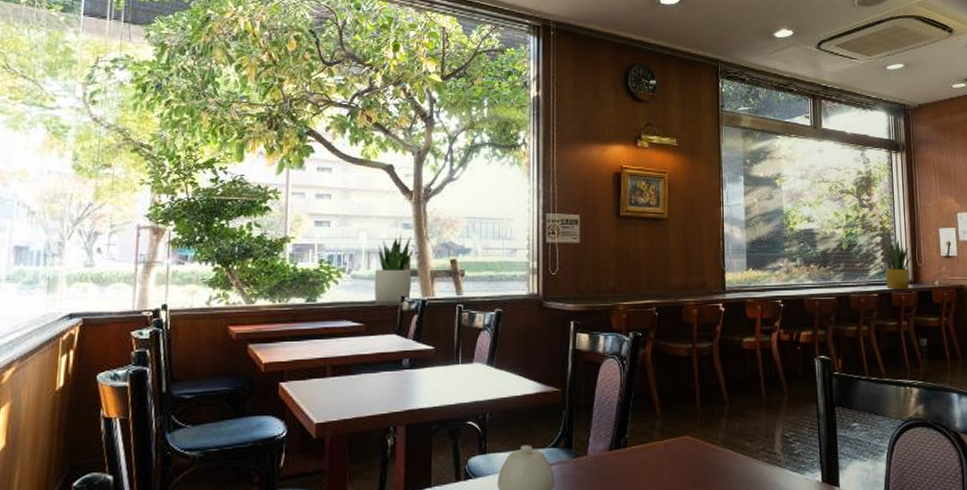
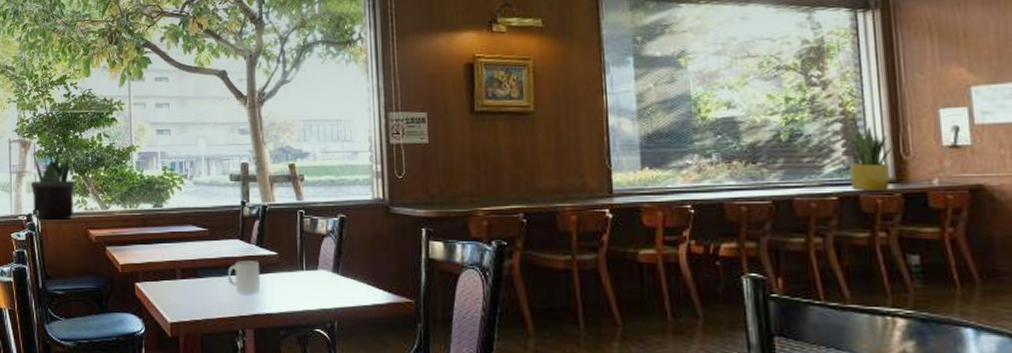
planter: none [160,239,216,317] -> present [30,150,75,221]
planter: present [374,236,413,306] -> none [214,141,251,211]
cup: none [382,356,416,391] -> present [228,261,261,295]

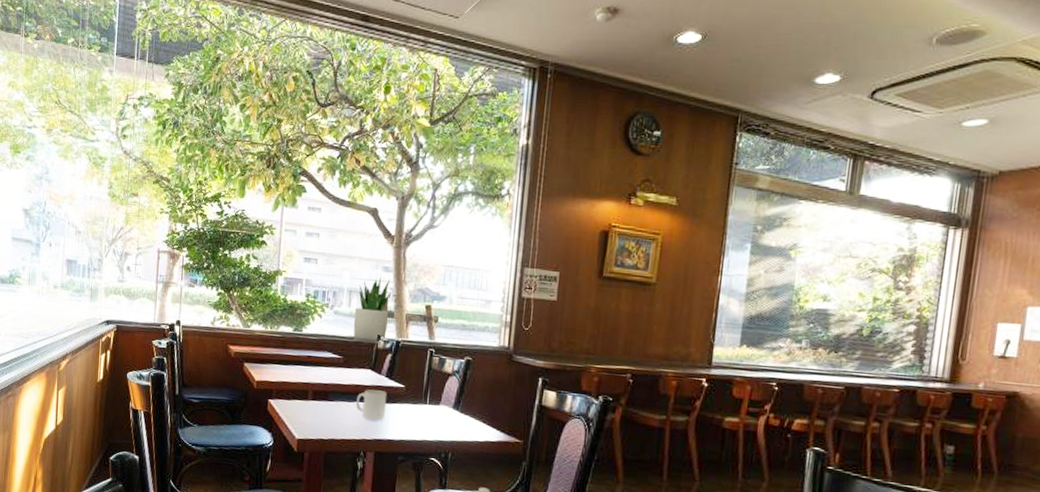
planter: present [30,150,75,221] -> none [175,263,220,334]
planter: none [214,141,251,211] -> present [353,278,391,344]
planter: present [848,126,895,192] -> none [912,331,955,390]

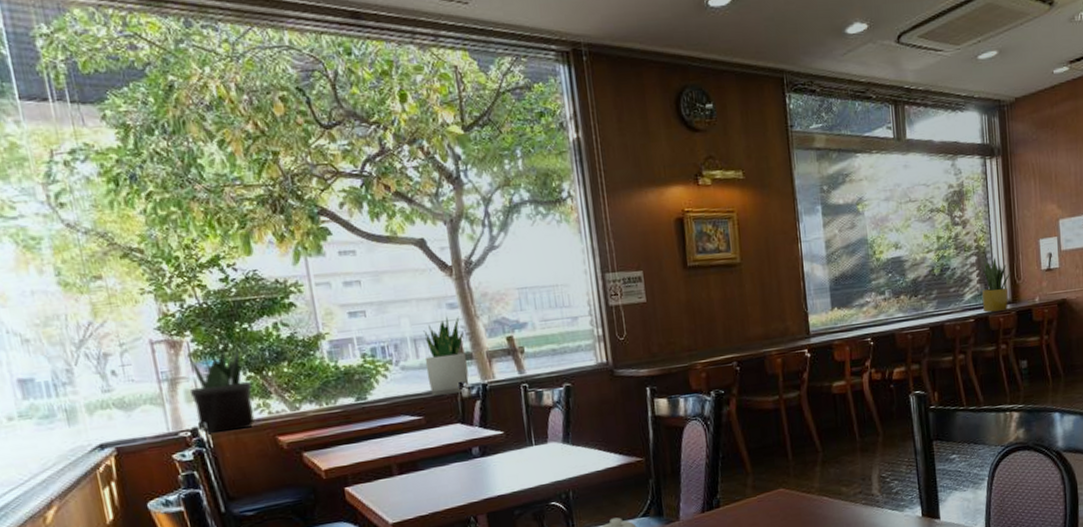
planter: none [175,263,220,334] -> present [185,348,255,435]
cup: present [356,389,388,422] -> none [451,443,490,481]
planter: none [912,331,955,390] -> present [980,257,1011,312]

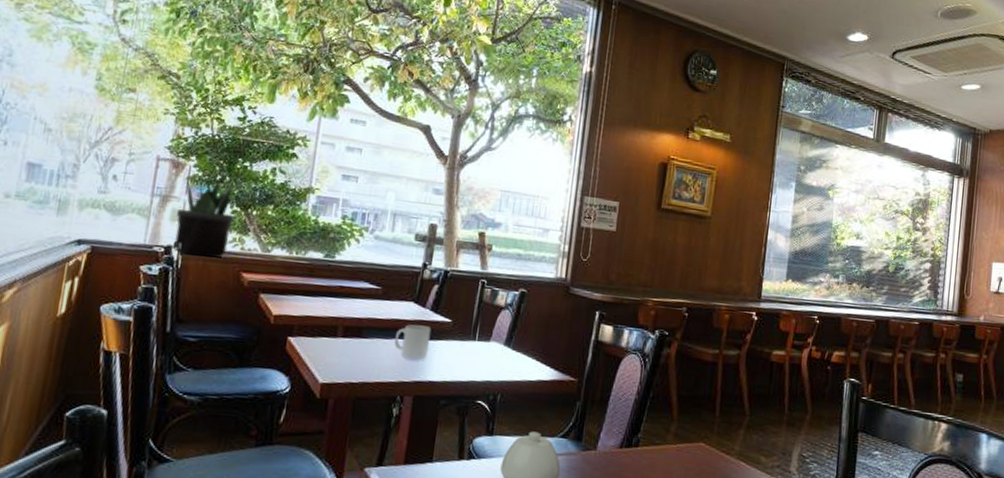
planter: present [423,316,469,396] -> none [395,201,442,273]
cup: none [451,443,490,481] -> present [395,324,432,361]
planter: present [980,257,1011,312] -> none [929,269,961,322]

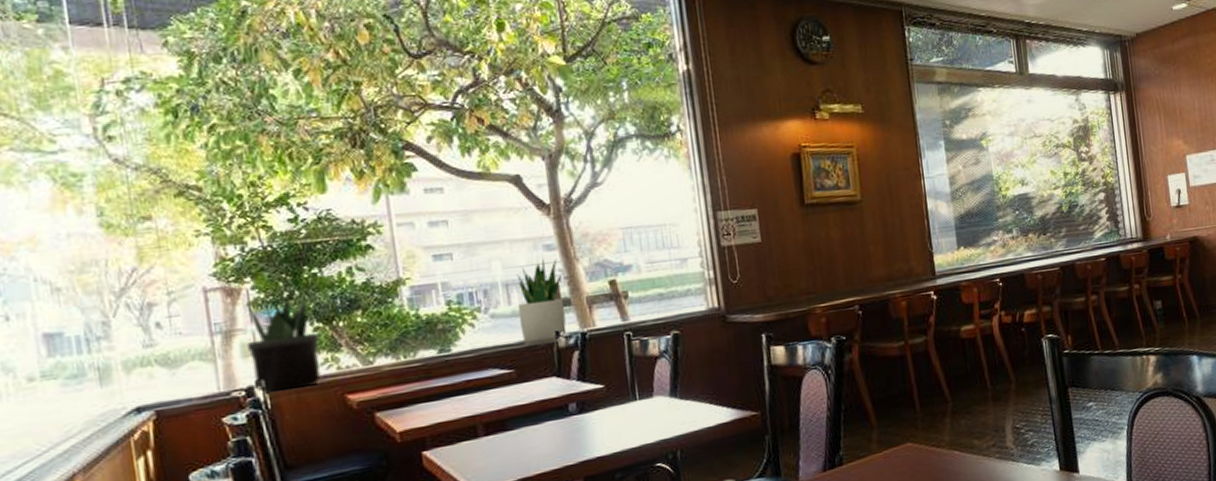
planter: none [395,201,442,273] -> present [516,258,567,347]
cup: present [395,324,432,361] -> none [545,398,588,442]

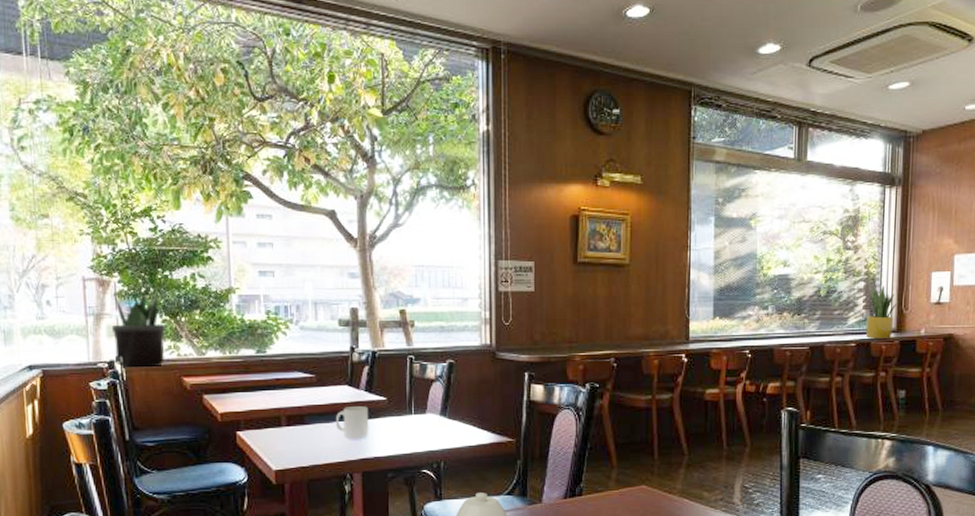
planter: present [516,258,567,347] -> none [322,285,361,357]
cup: none [545,398,588,442] -> present [336,406,369,440]
planter: none [1109,194,1141,251] -> present [865,285,899,340]

